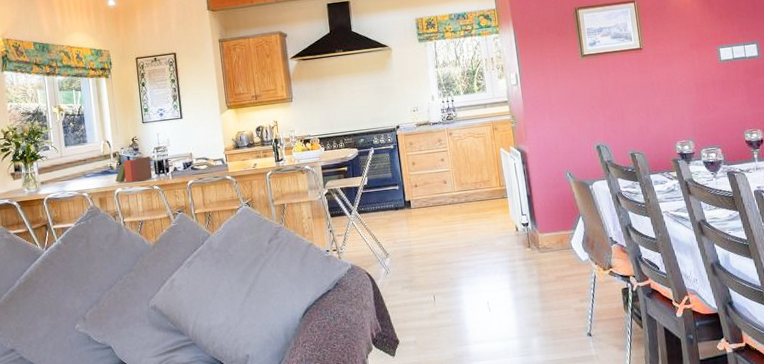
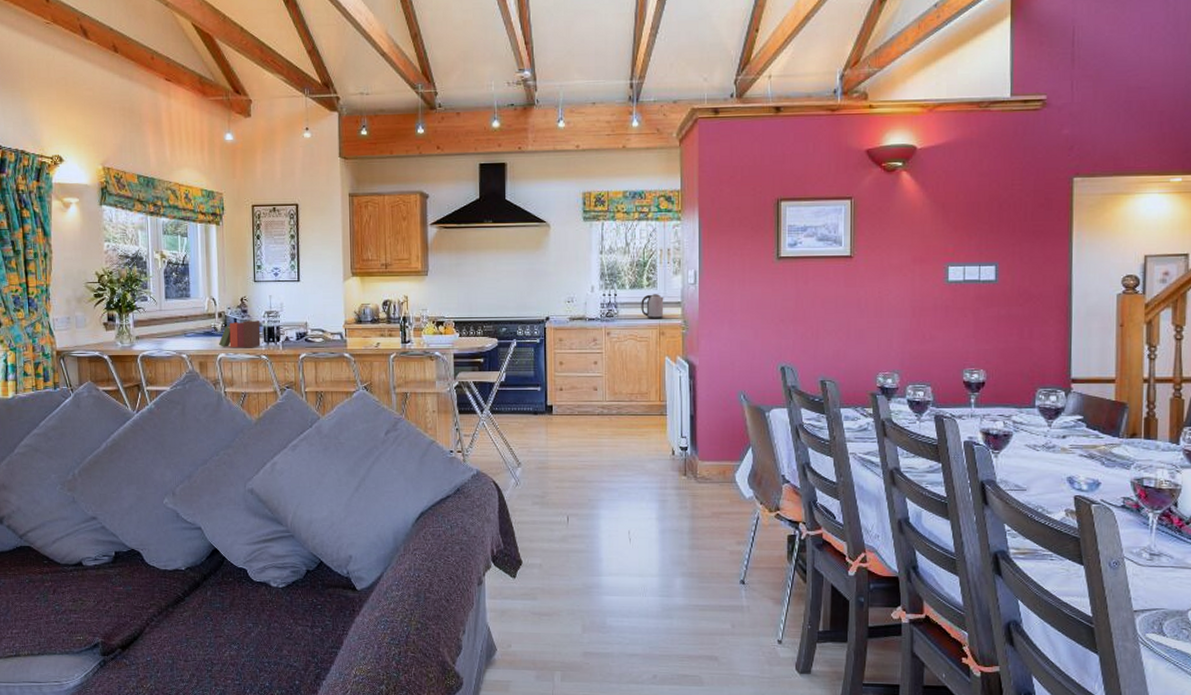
kettle: none [474,96,495,118] -> present [641,294,664,319]

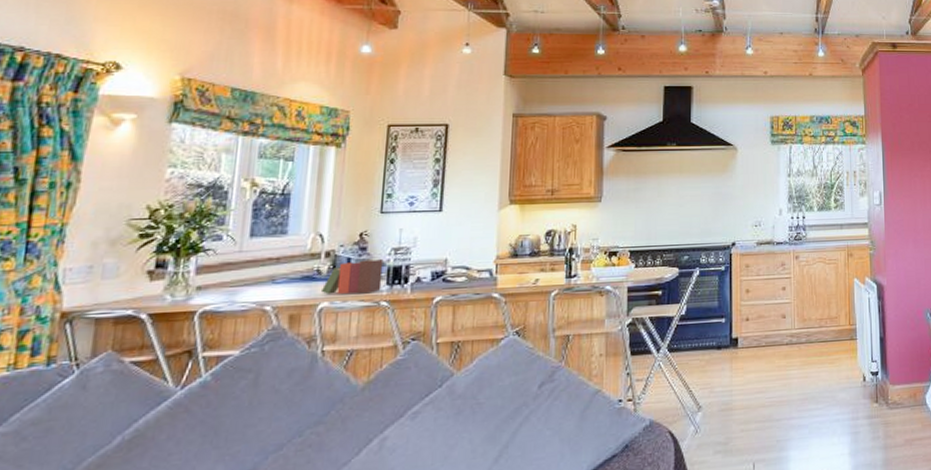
kettle: present [641,294,664,319] -> none [829,215,852,241]

